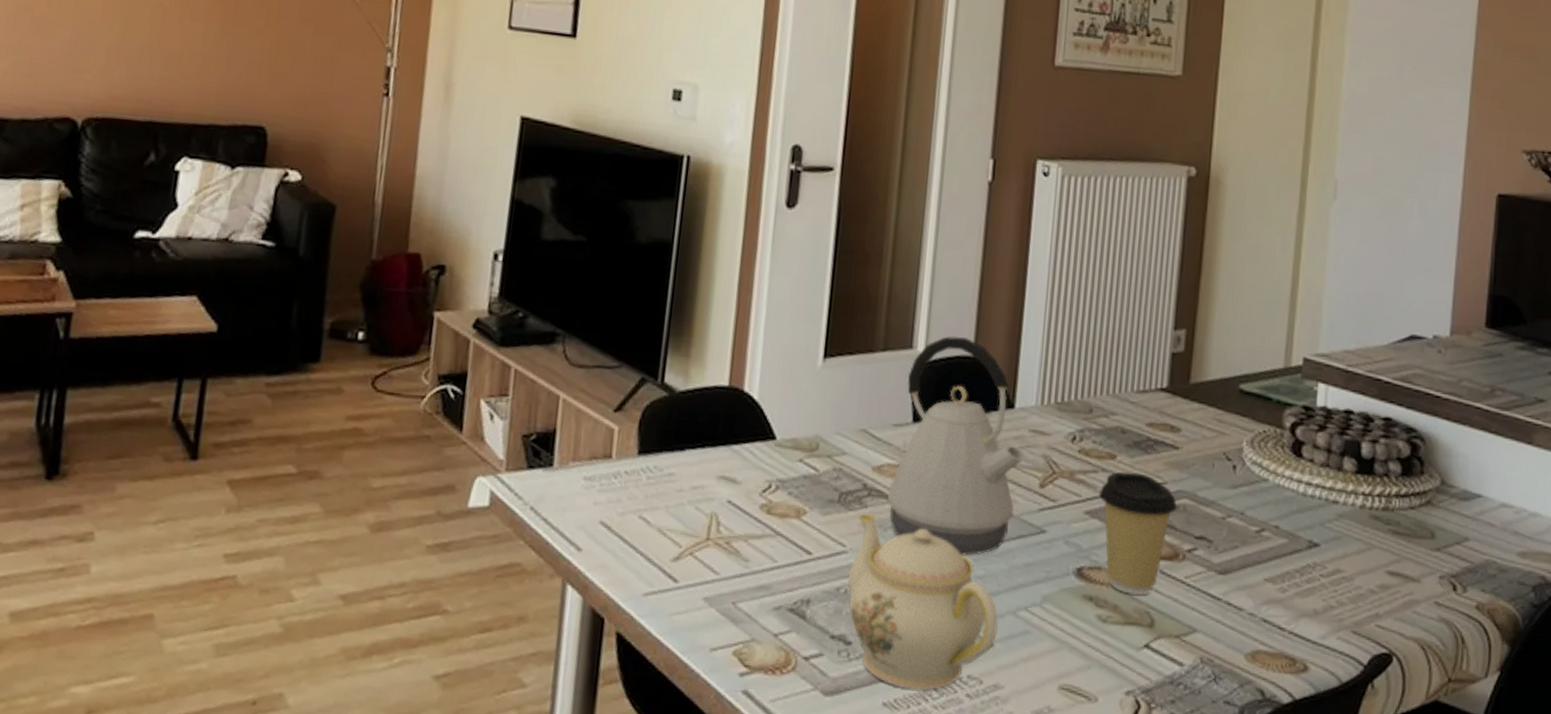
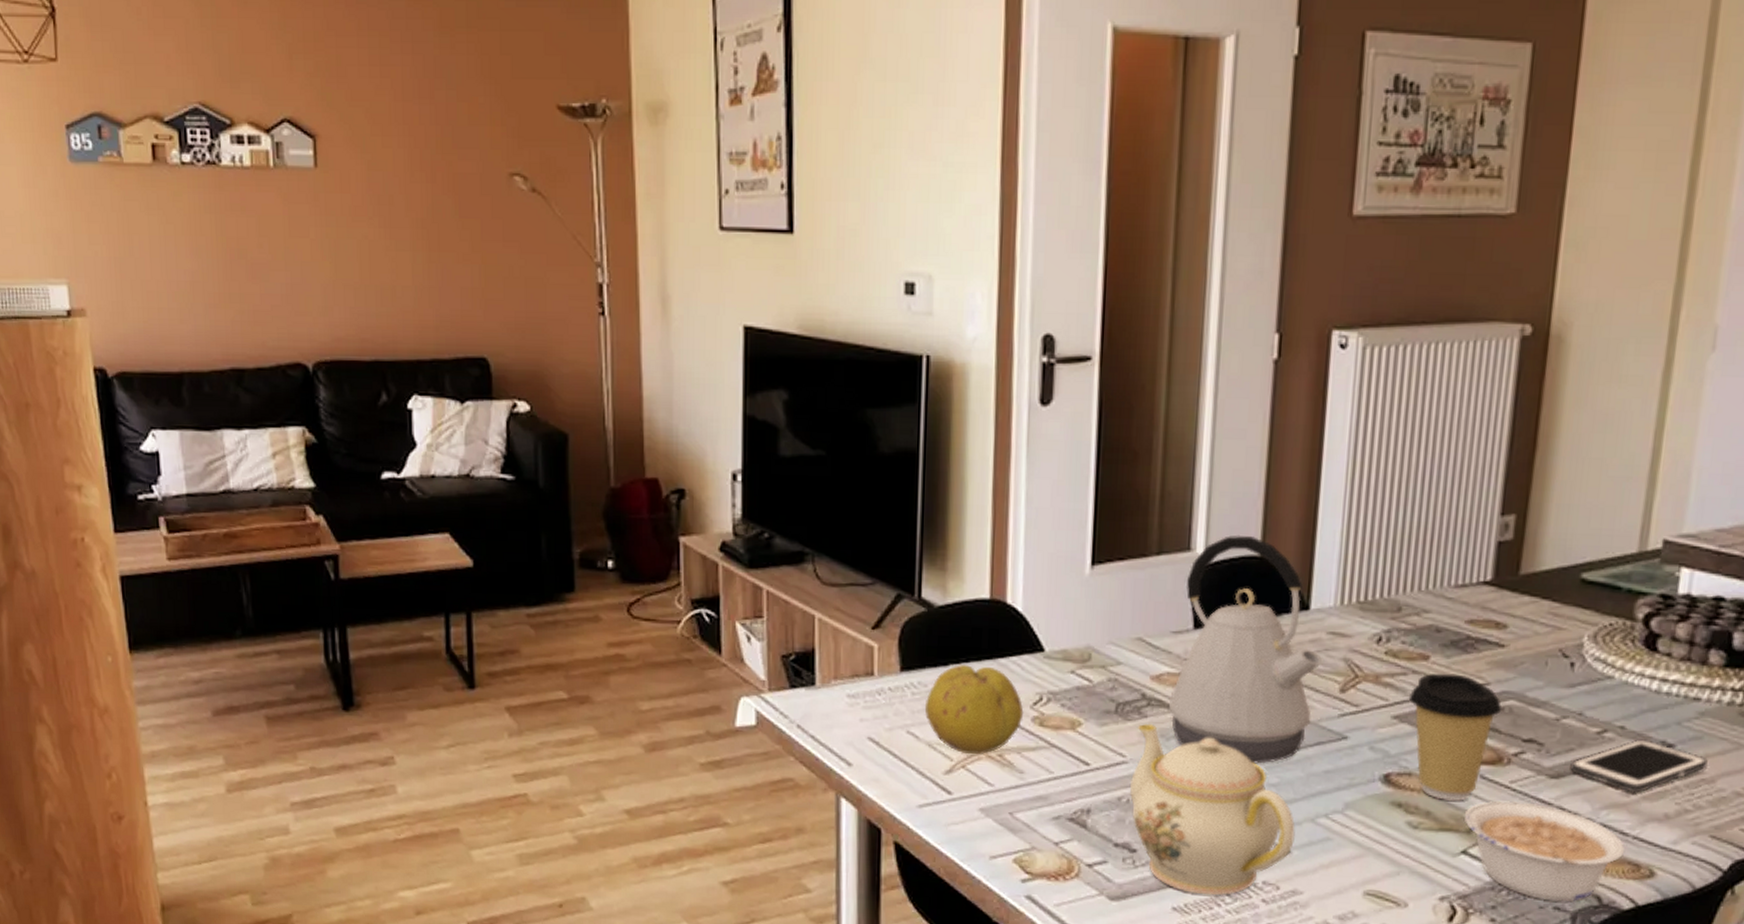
fruit: none [658,449,753,542] -> present [924,663,1024,755]
legume: none [1146,595,1283,697] -> present [1464,800,1625,903]
cell phone: none [1235,538,1347,589] -> present [1570,739,1708,793]

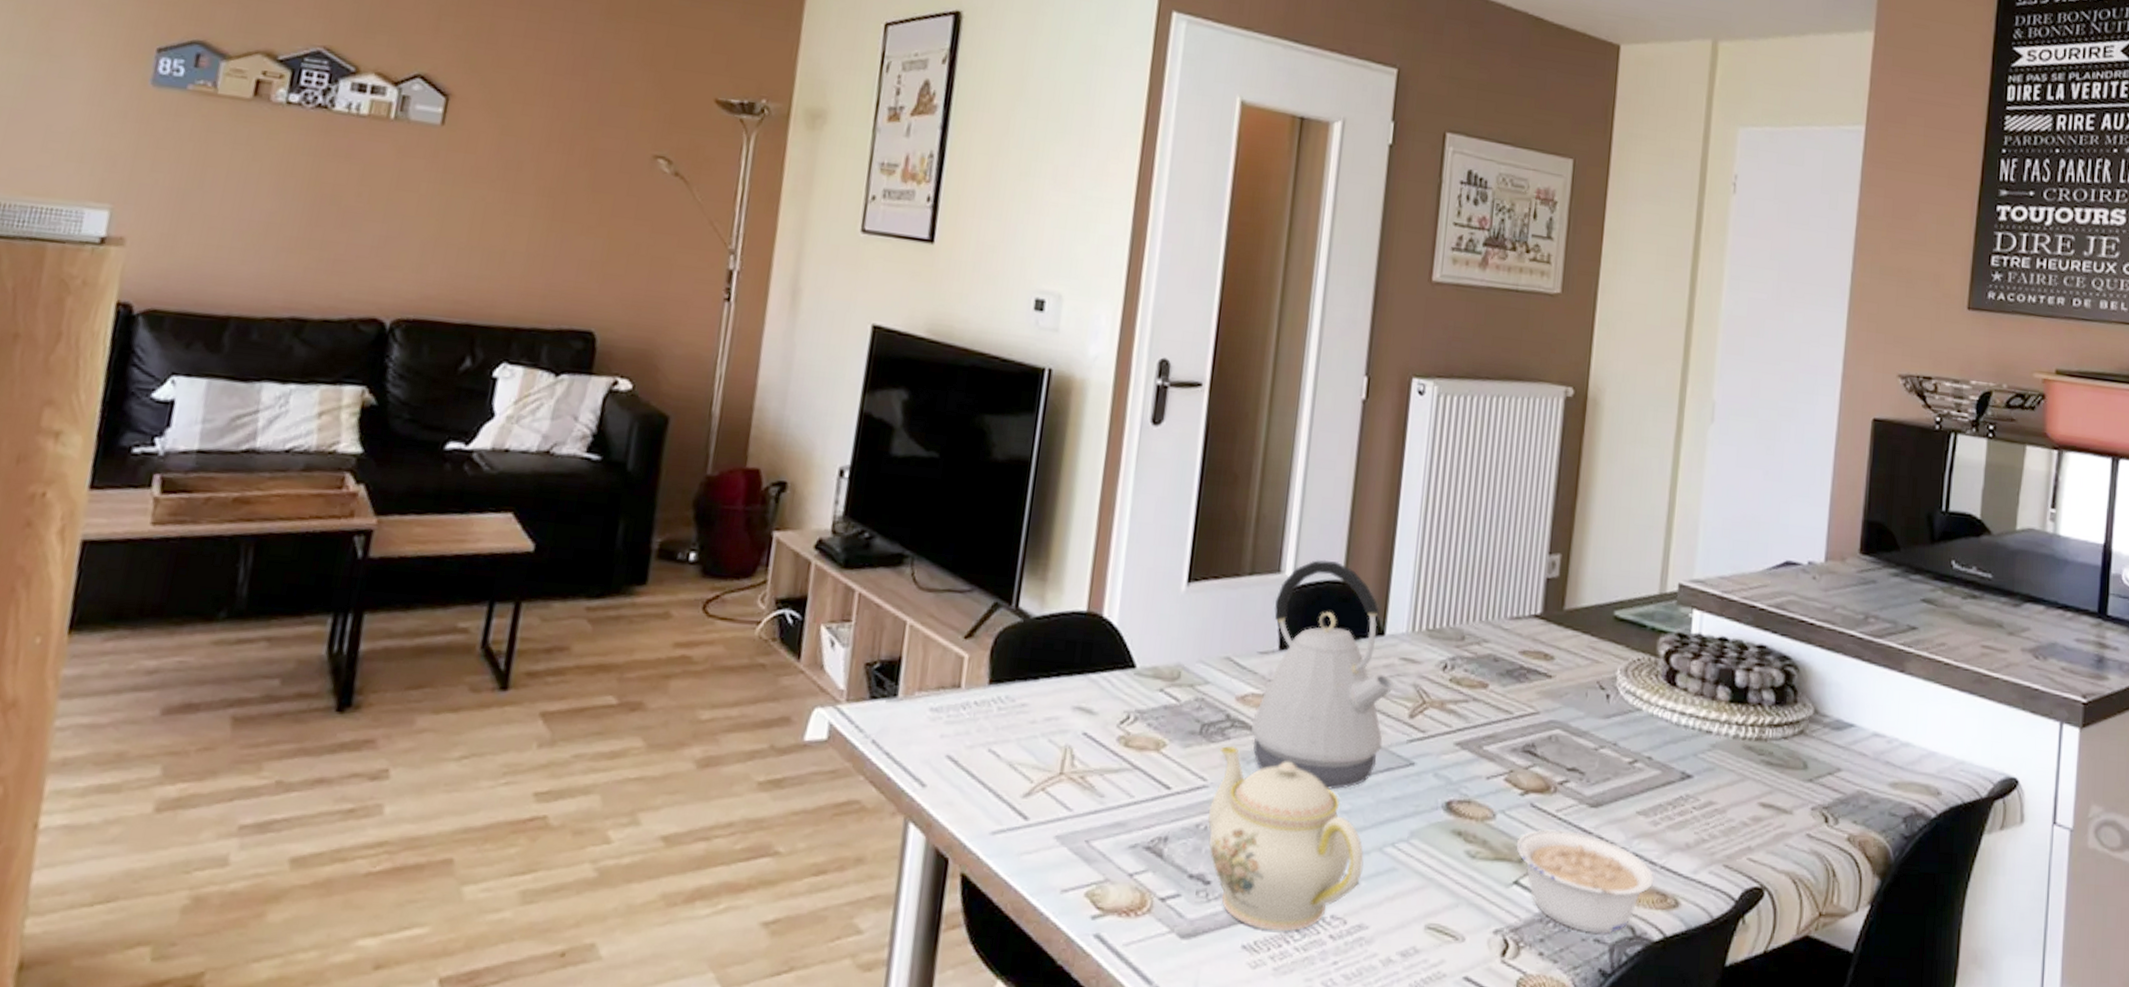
fruit: present [924,663,1024,755] -> none [1009,678,1111,777]
coffee cup: present [1408,673,1503,801] -> none [1469,701,1550,830]
cell phone: present [1570,739,1708,793] -> none [1607,769,1719,823]

